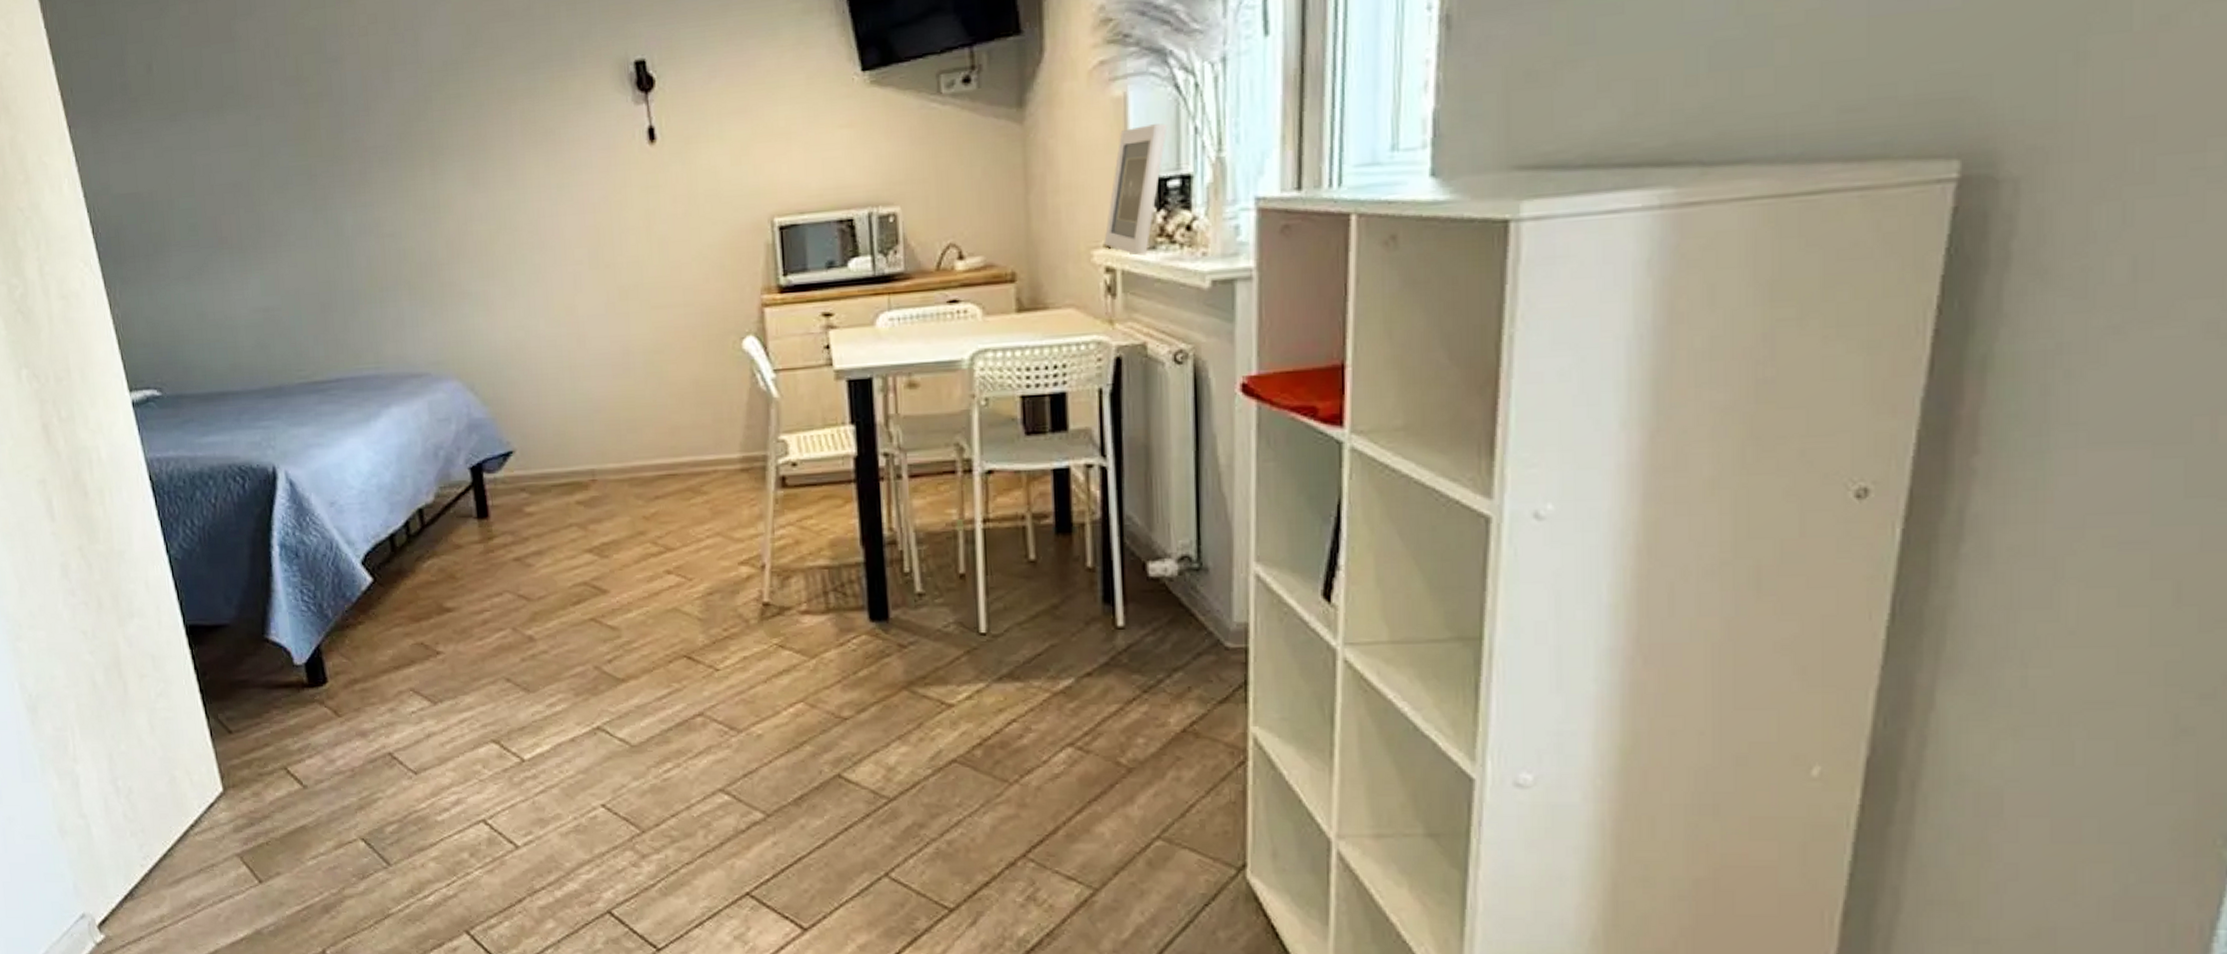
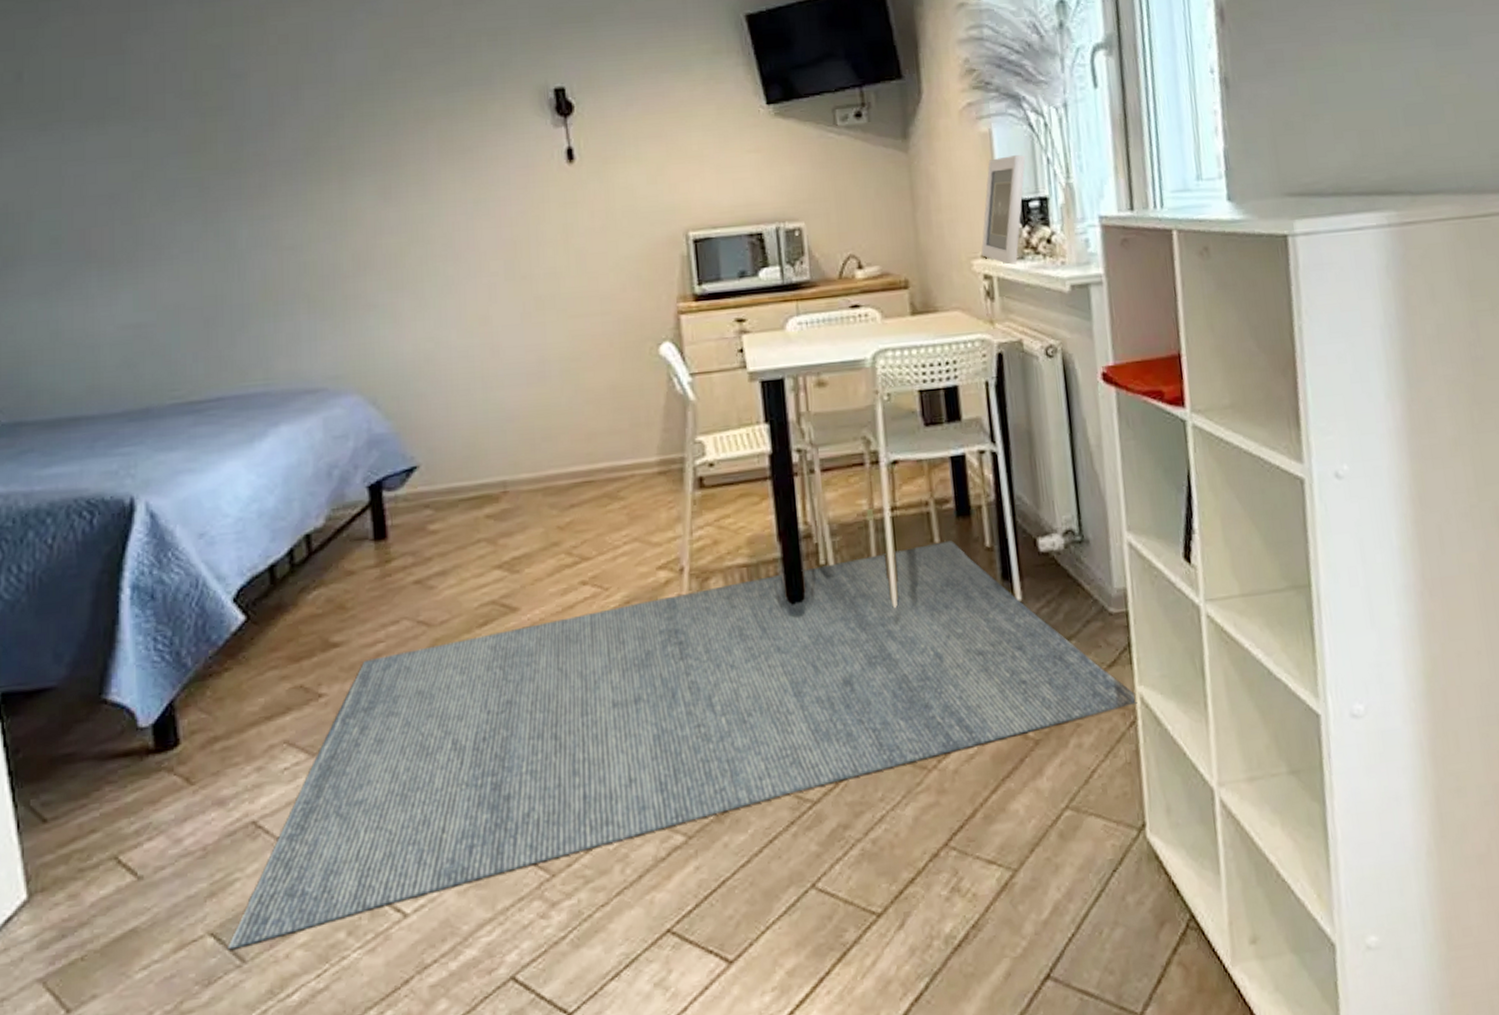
rug: none [376,558,1250,854] -> present [228,541,1138,950]

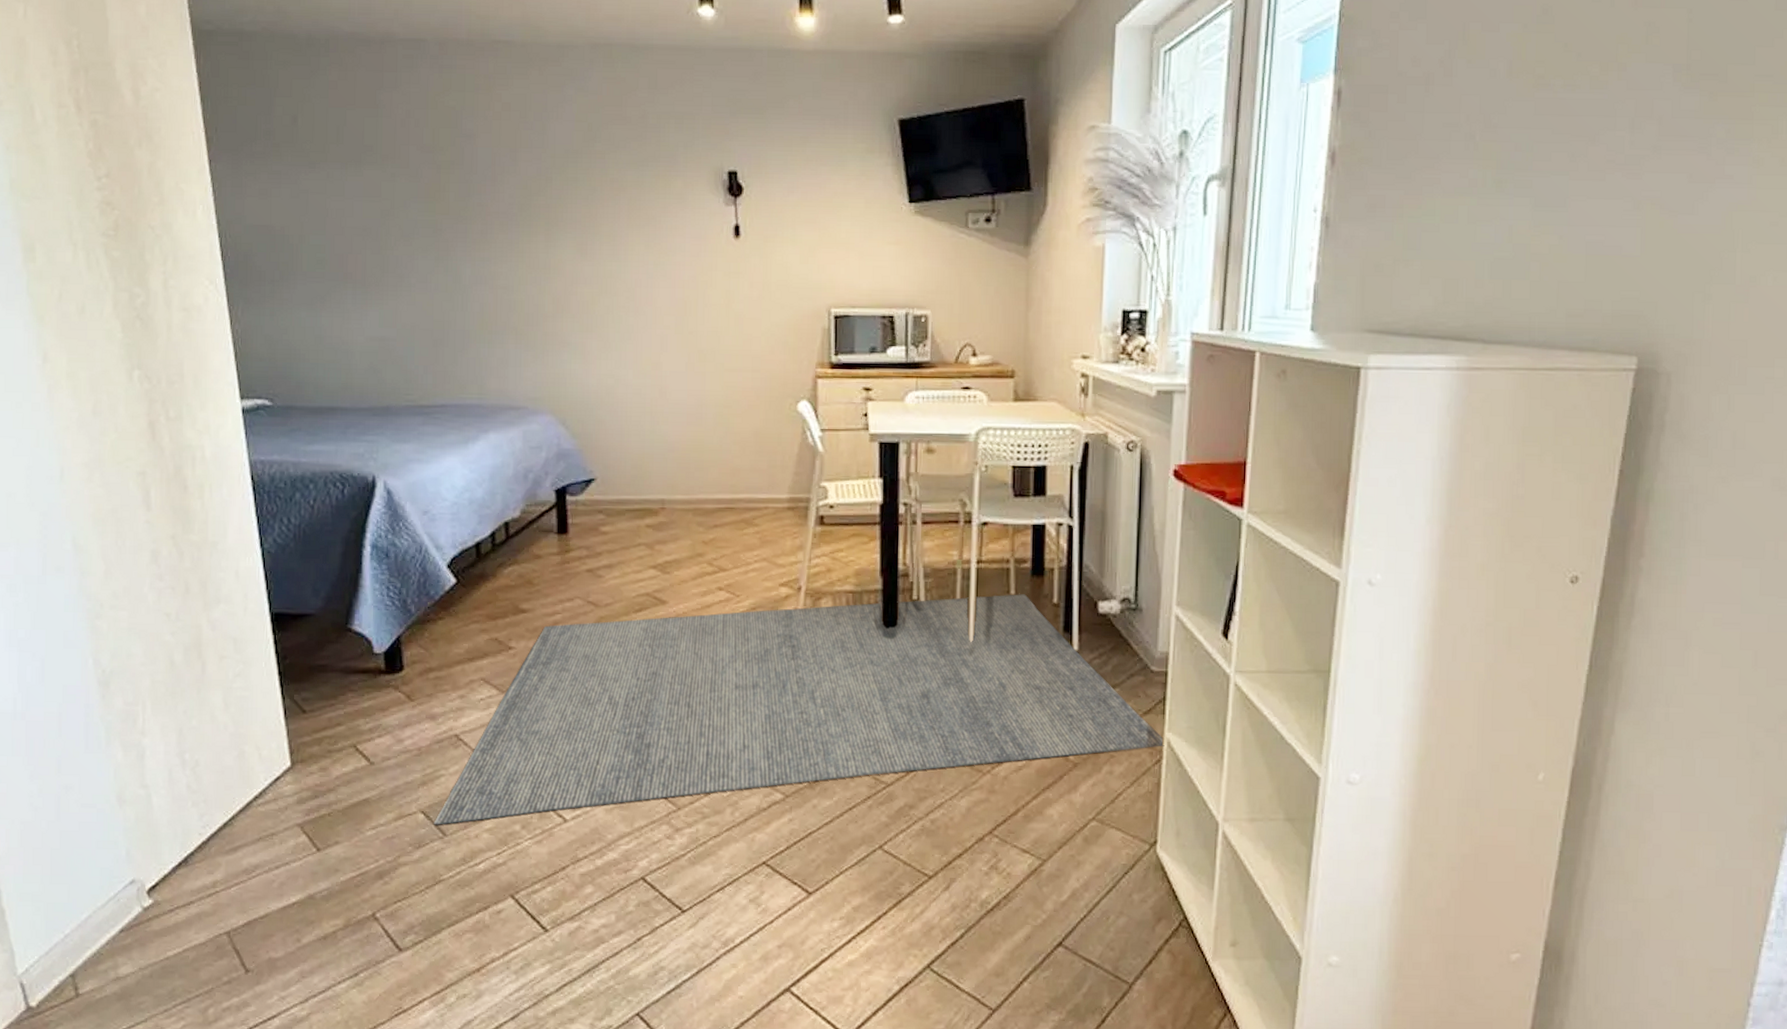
picture frame: present [981,155,1026,265] -> none [1081,270,1132,367]

